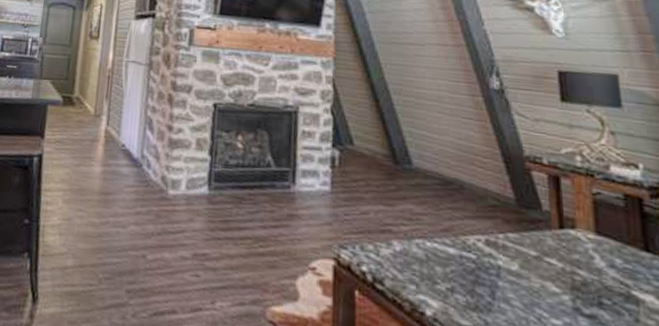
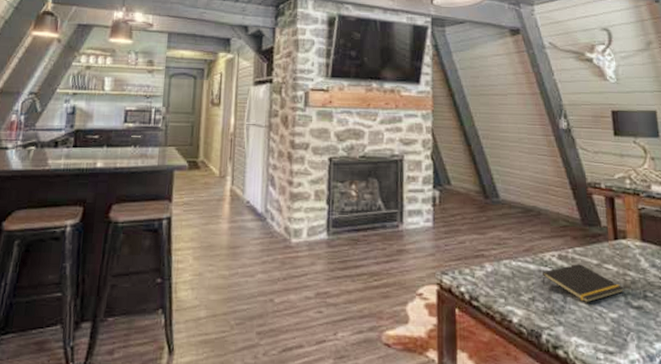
notepad: none [463,253,572,303] -> present [542,264,624,303]

